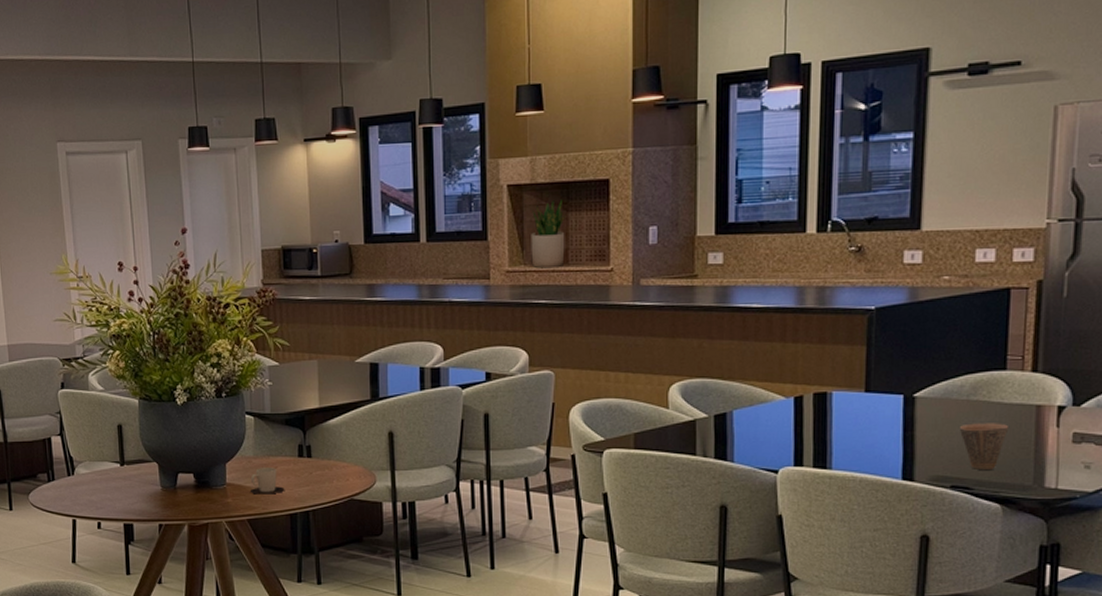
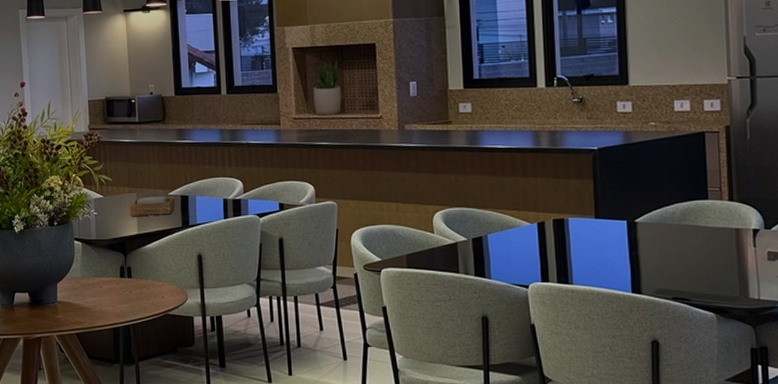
cup: present [249,468,285,495] -> none [77,287,109,311]
napkin holder: none [310,363,364,388] -> present [130,196,176,217]
cup: present [959,423,1010,469] -> none [674,244,716,283]

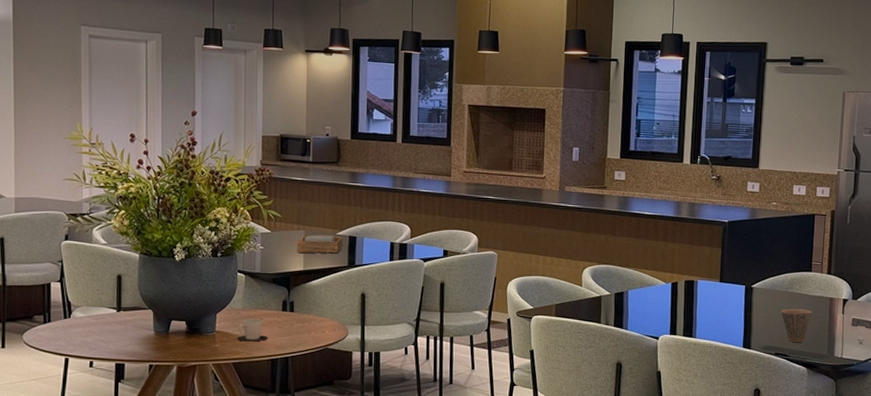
cup: none [77,287,109,311] -> present [236,319,269,342]
planter: present [313,60,342,116] -> none [484,120,511,172]
cup: none [674,244,716,283] -> present [781,308,813,342]

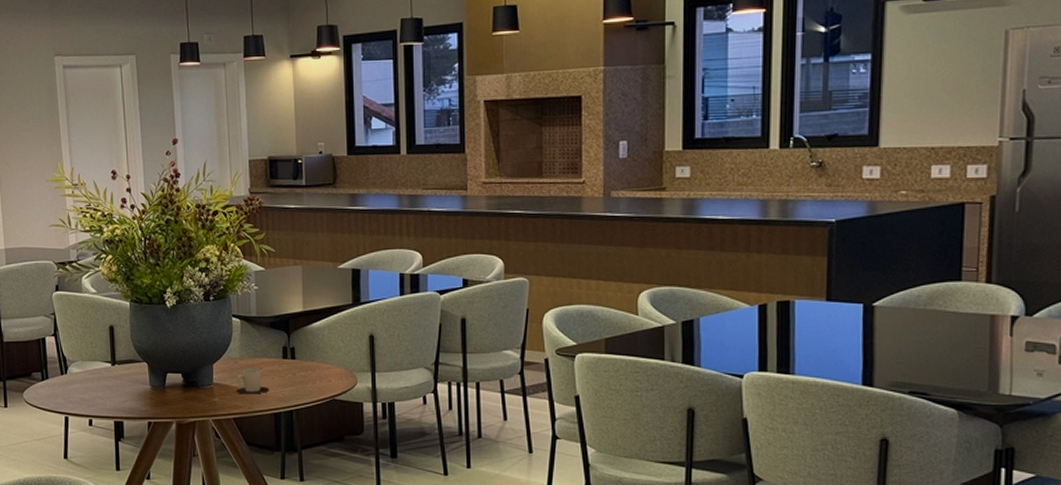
napkin holder: present [297,235,344,254] -> none [294,269,346,292]
cup: present [781,308,813,342] -> none [916,331,965,376]

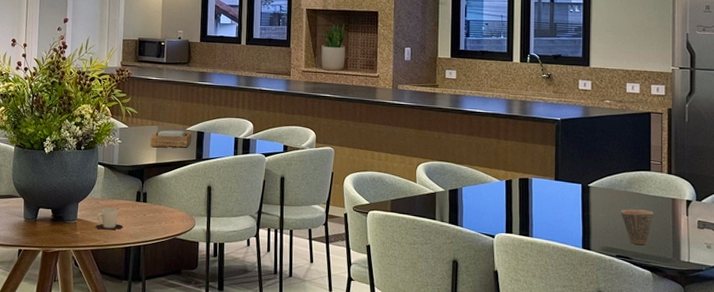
napkin holder: none [294,269,346,292] -> present [151,130,192,148]
planter: none [507,115,539,180] -> present [321,23,346,72]
cup: none [916,331,965,376] -> present [620,209,655,245]

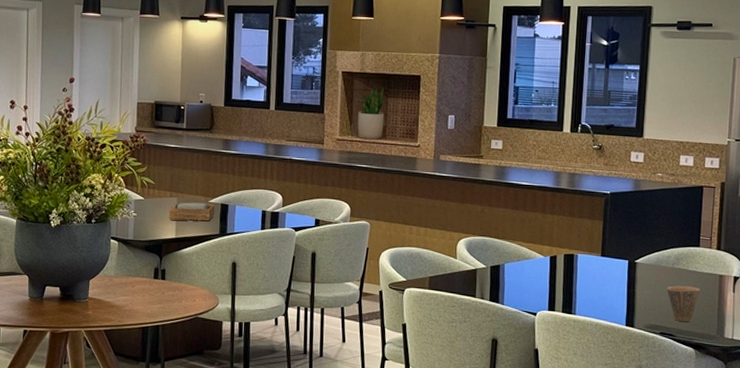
cup: present [95,208,123,230] -> none [108,286,140,309]

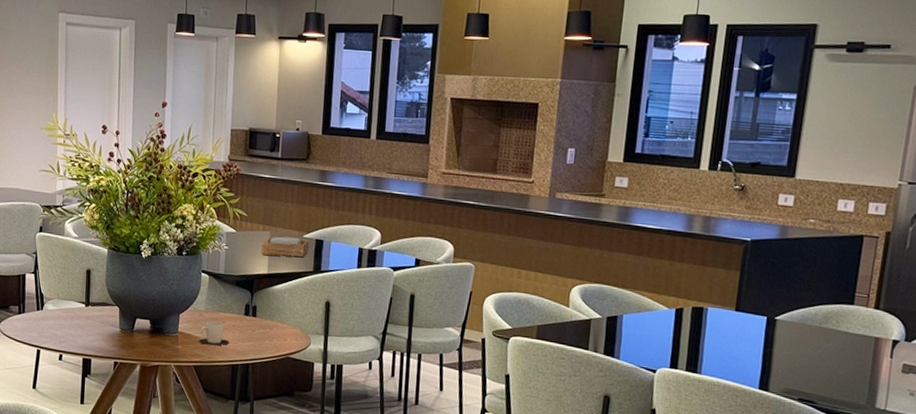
cup: none [108,286,140,309] -> present [198,321,230,346]
planter: present [357,87,385,140] -> none [465,116,498,175]
cup: present [666,285,701,322] -> none [810,347,852,388]

